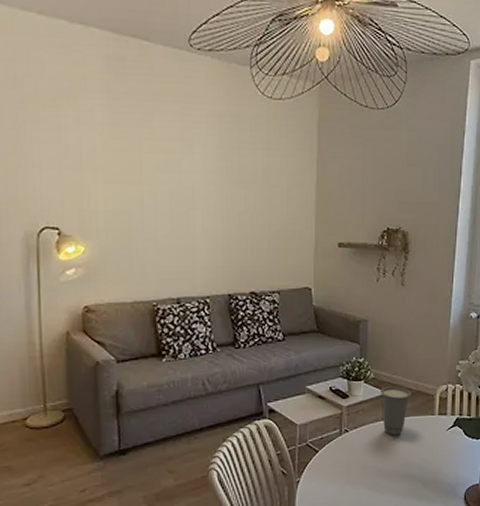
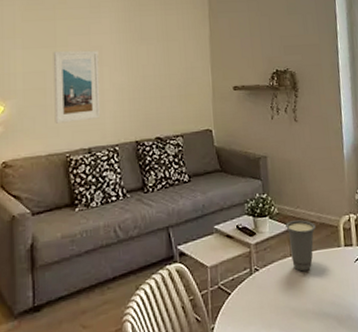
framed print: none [138,190,191,269] -> present [53,50,101,124]

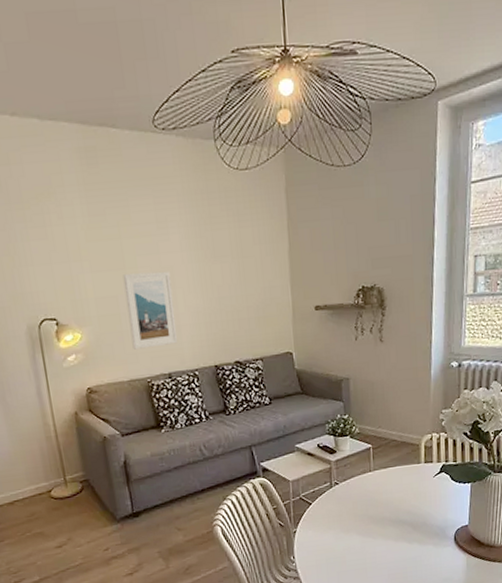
cup: present [286,220,316,272] -> none [366,439,397,485]

